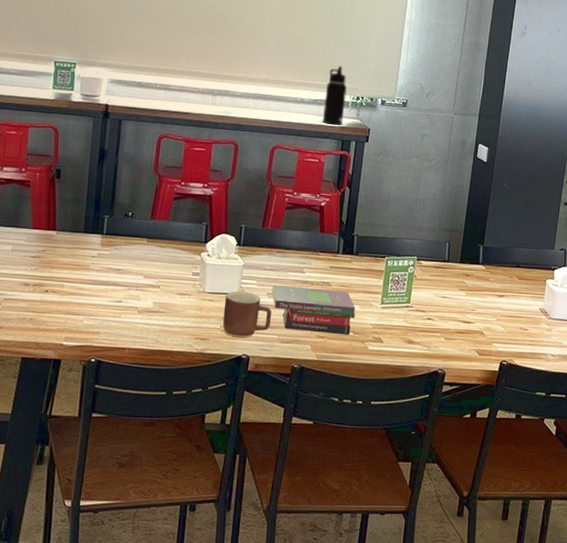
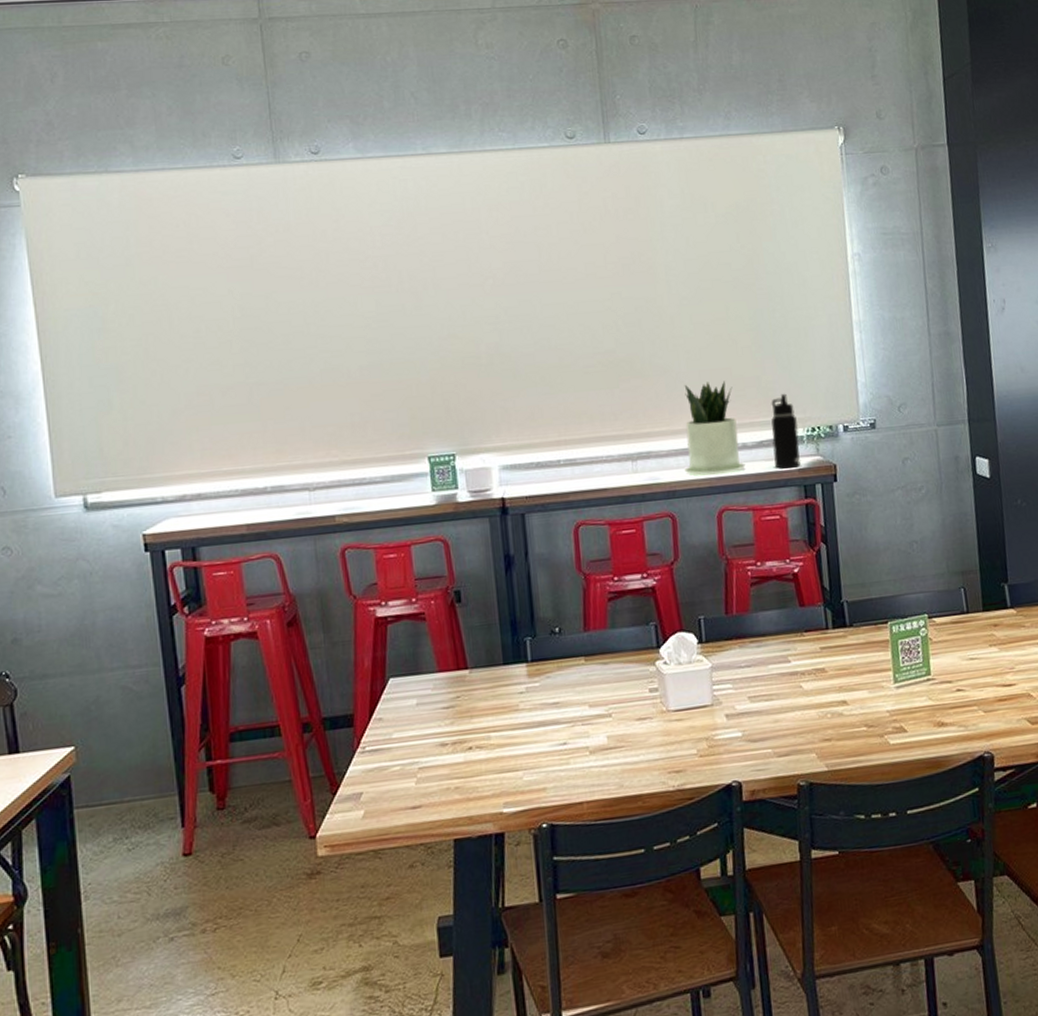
mug: present [222,291,272,338] -> none [695,700,760,762]
planter: none [252,45,302,121] -> present [684,380,746,477]
books: present [272,285,356,335] -> none [753,675,865,738]

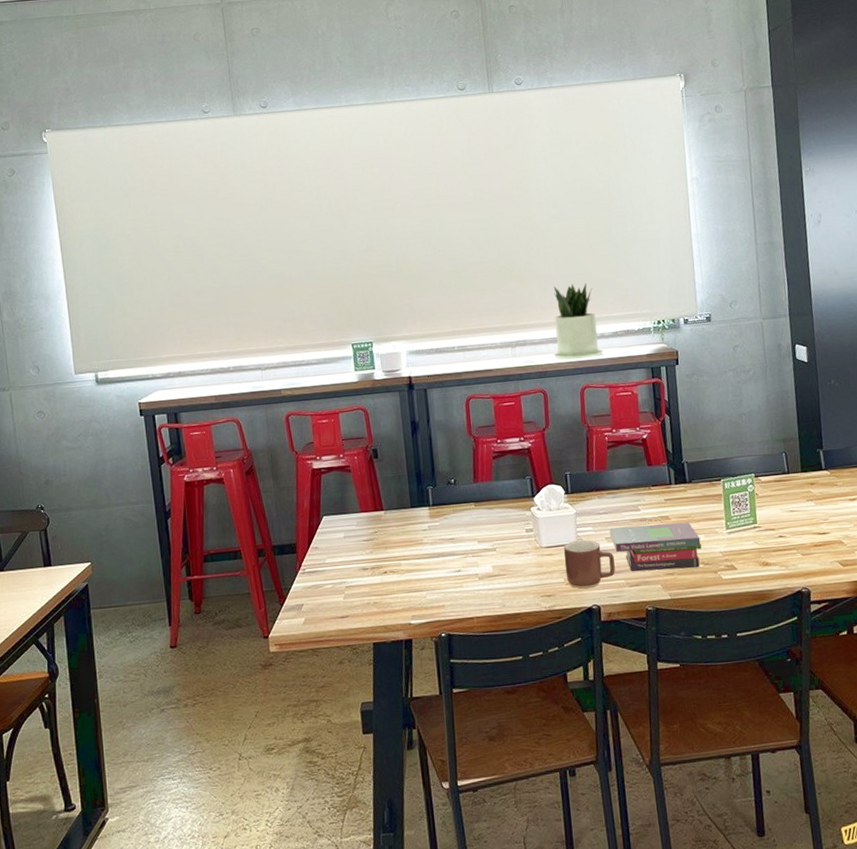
mug: none [695,700,760,762] -> present [563,540,615,589]
books: none [753,675,865,738] -> present [609,522,702,572]
water bottle: present [771,393,801,469] -> none [624,293,648,354]

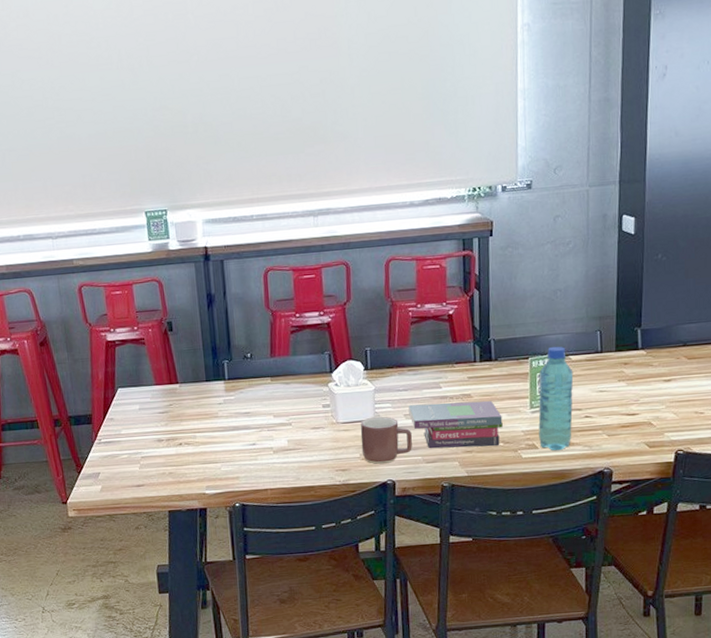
planter: present [553,283,603,360] -> none [358,145,412,231]
water bottle: none [732,468,768,572] -> present [538,346,574,451]

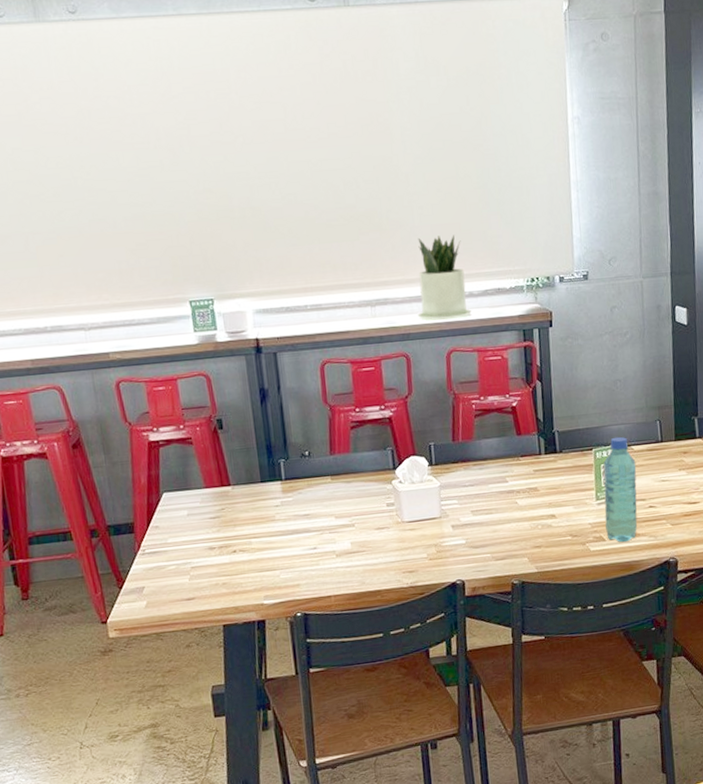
planter: none [358,145,412,231] -> present [417,234,472,321]
mug: present [360,416,412,464] -> none [426,513,481,564]
books: present [408,400,503,449] -> none [475,493,570,545]

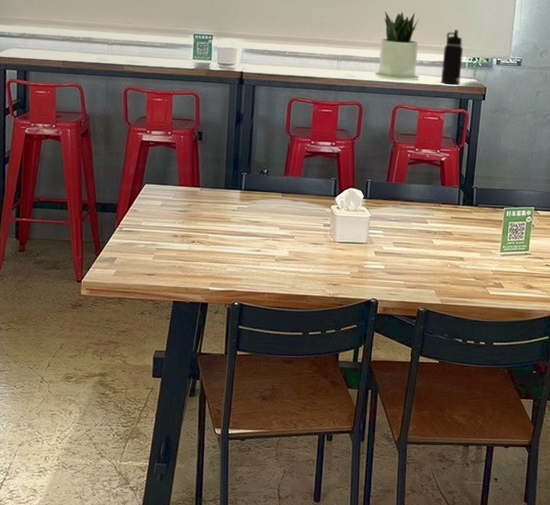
water bottle: none [495,247,520,315] -> present [441,29,464,85]
water bottle: present [603,436,638,543] -> none [505,200,540,292]

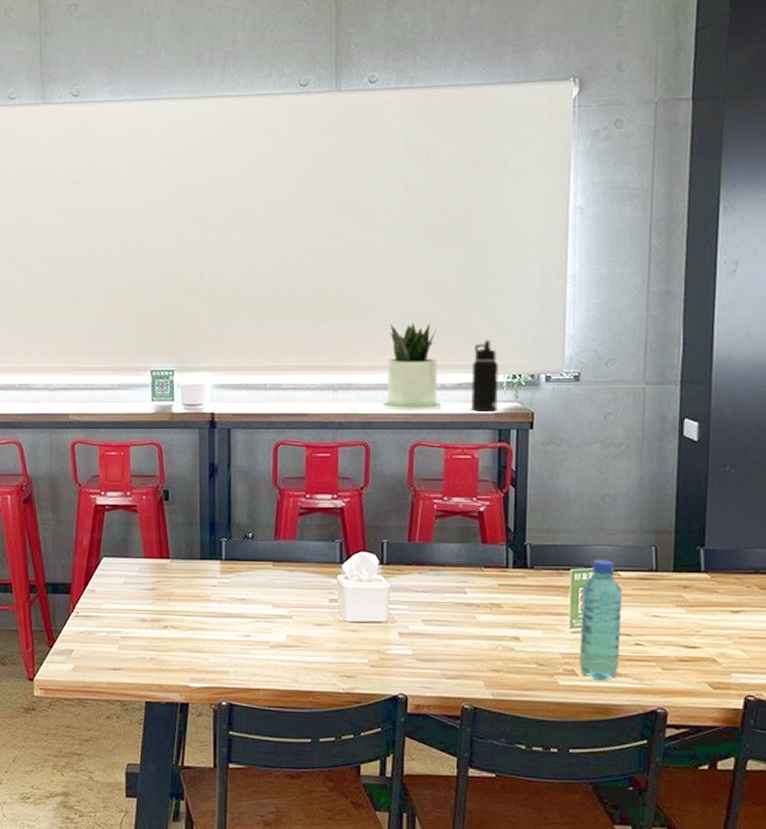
water bottle: none [505,200,540,292] -> present [579,559,623,681]

